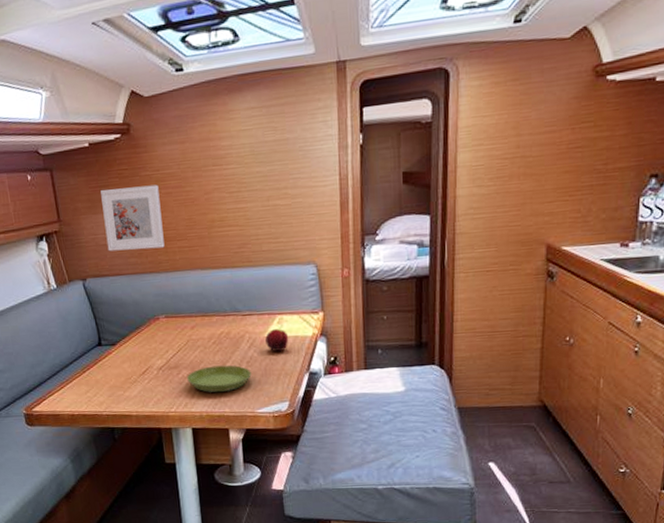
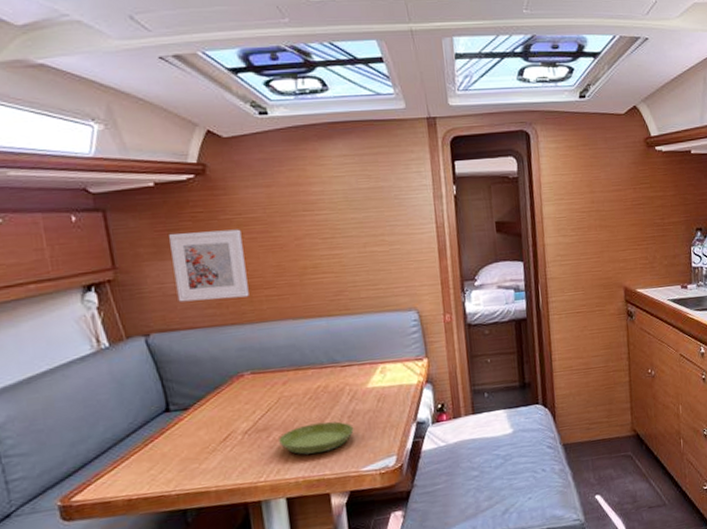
fruit: present [265,329,289,352] -> none [367,378,394,403]

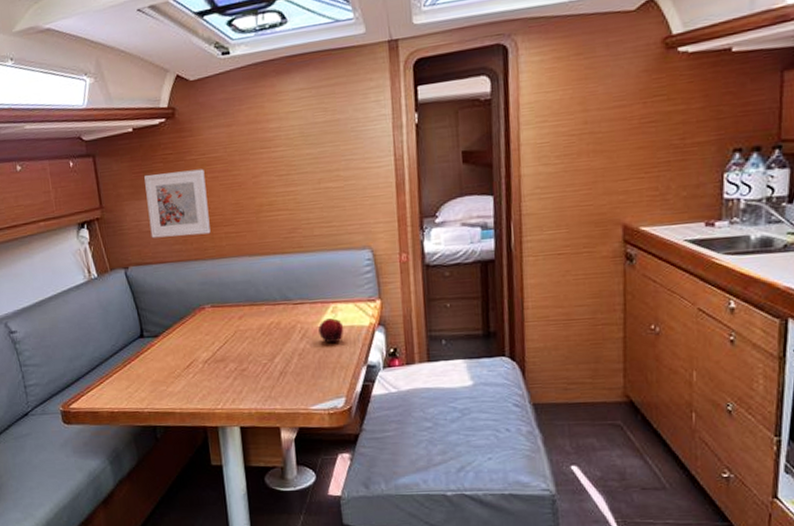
saucer: present [279,421,354,455] -> none [234,357,304,388]
fruit: none [367,378,394,403] -> present [318,318,344,343]

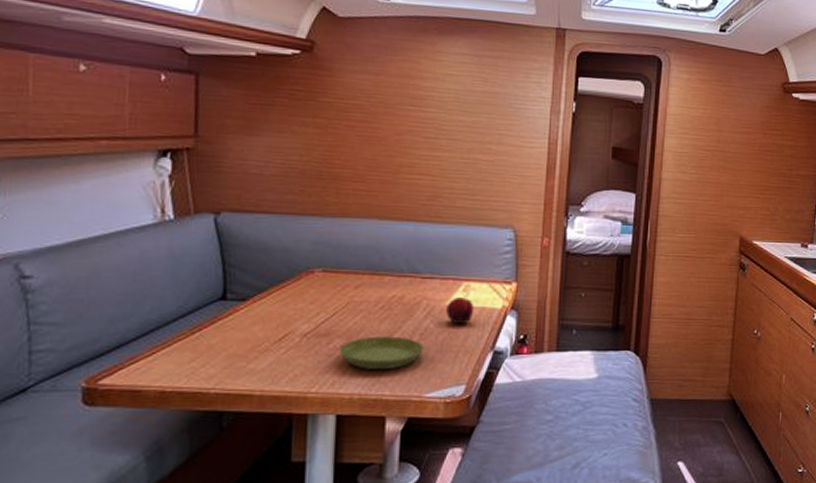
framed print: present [144,169,211,239] -> none [258,109,339,188]
saucer: none [234,357,304,388] -> present [340,336,424,371]

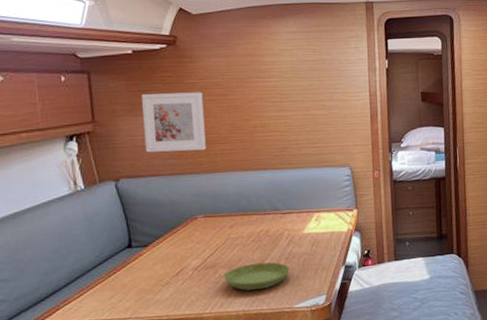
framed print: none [258,109,339,188] -> present [142,92,206,153]
fruit: present [446,297,475,325] -> none [304,225,326,248]

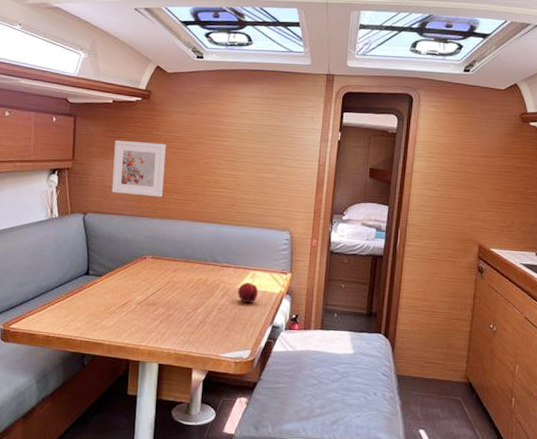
saucer: present [224,262,290,291] -> none [162,307,221,334]
fruit: none [304,225,326,248] -> present [238,282,259,304]

